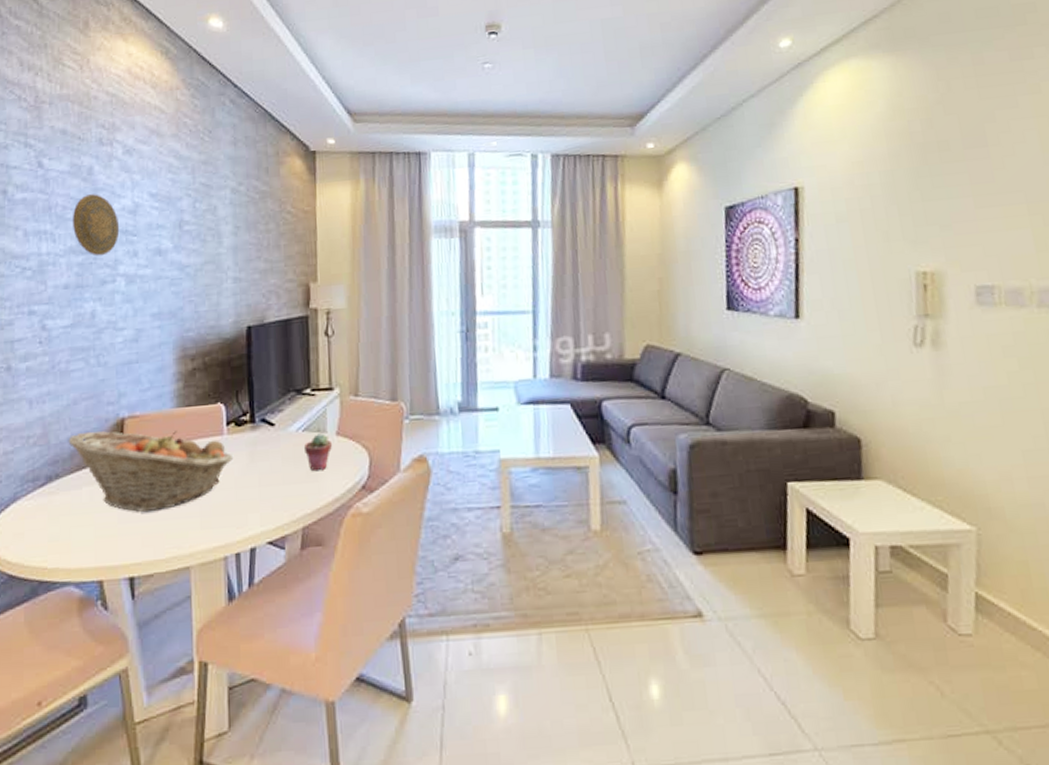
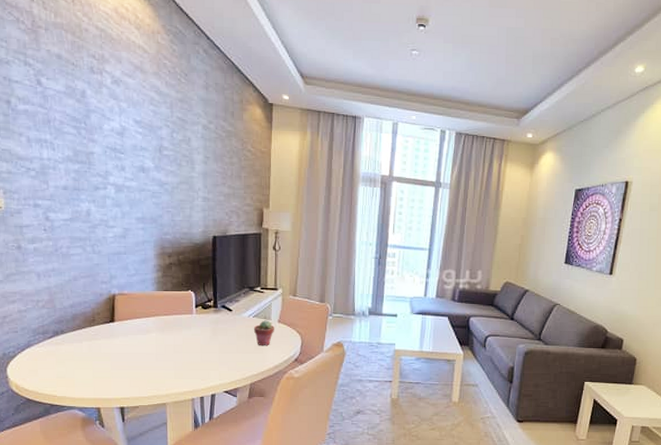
fruit basket: present [68,431,234,513] -> none [70,301,200,364]
decorative plate: present [72,194,120,256] -> none [68,114,110,167]

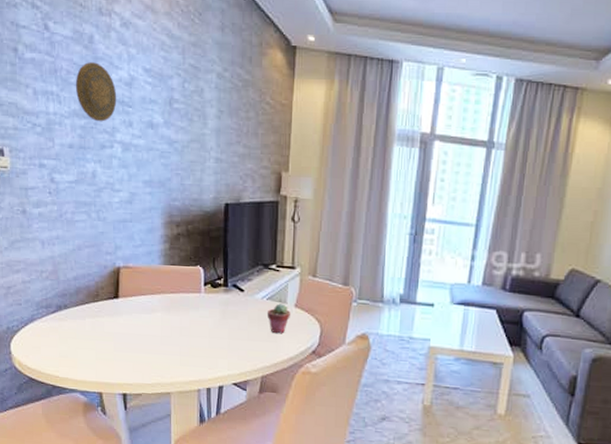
decorative plate: none [68,114,110,167] -> present [75,62,117,122]

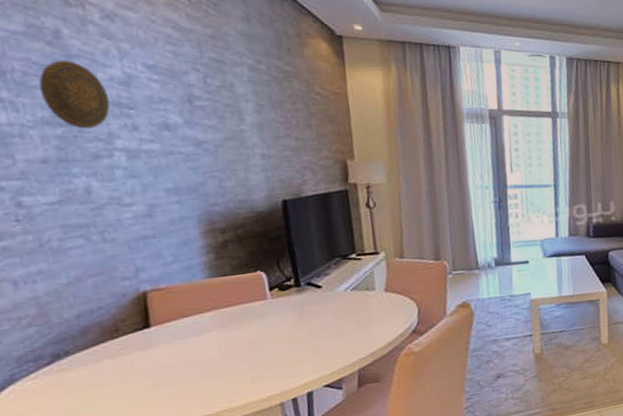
potted succulent: present [268,303,291,334] -> none [354,291,382,323]

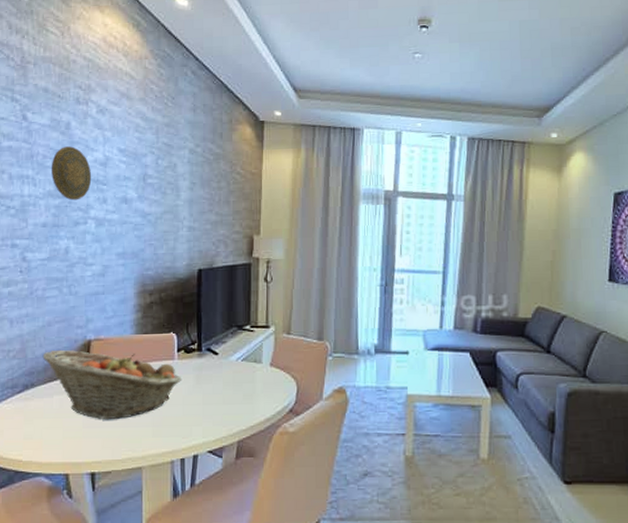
fruit basket: none [75,299,281,377] -> present [42,349,182,420]

